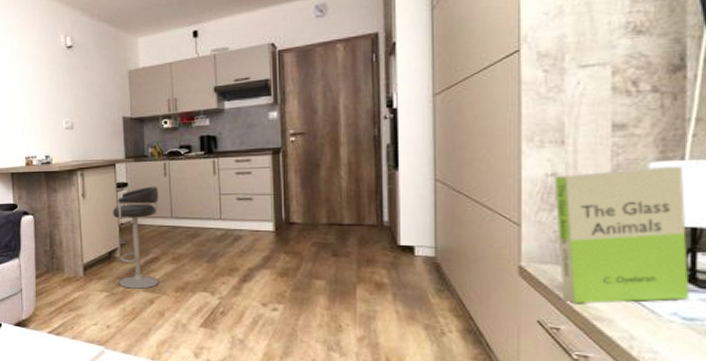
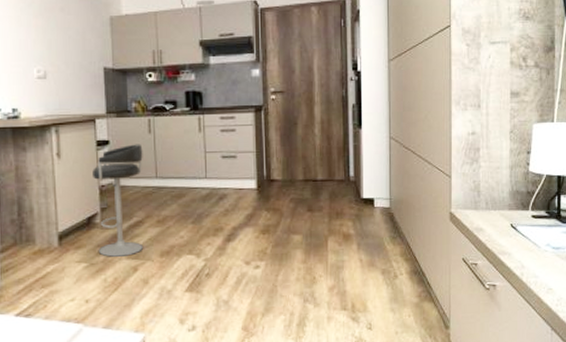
book: present [554,166,690,303] -> none [474,127,557,241]

